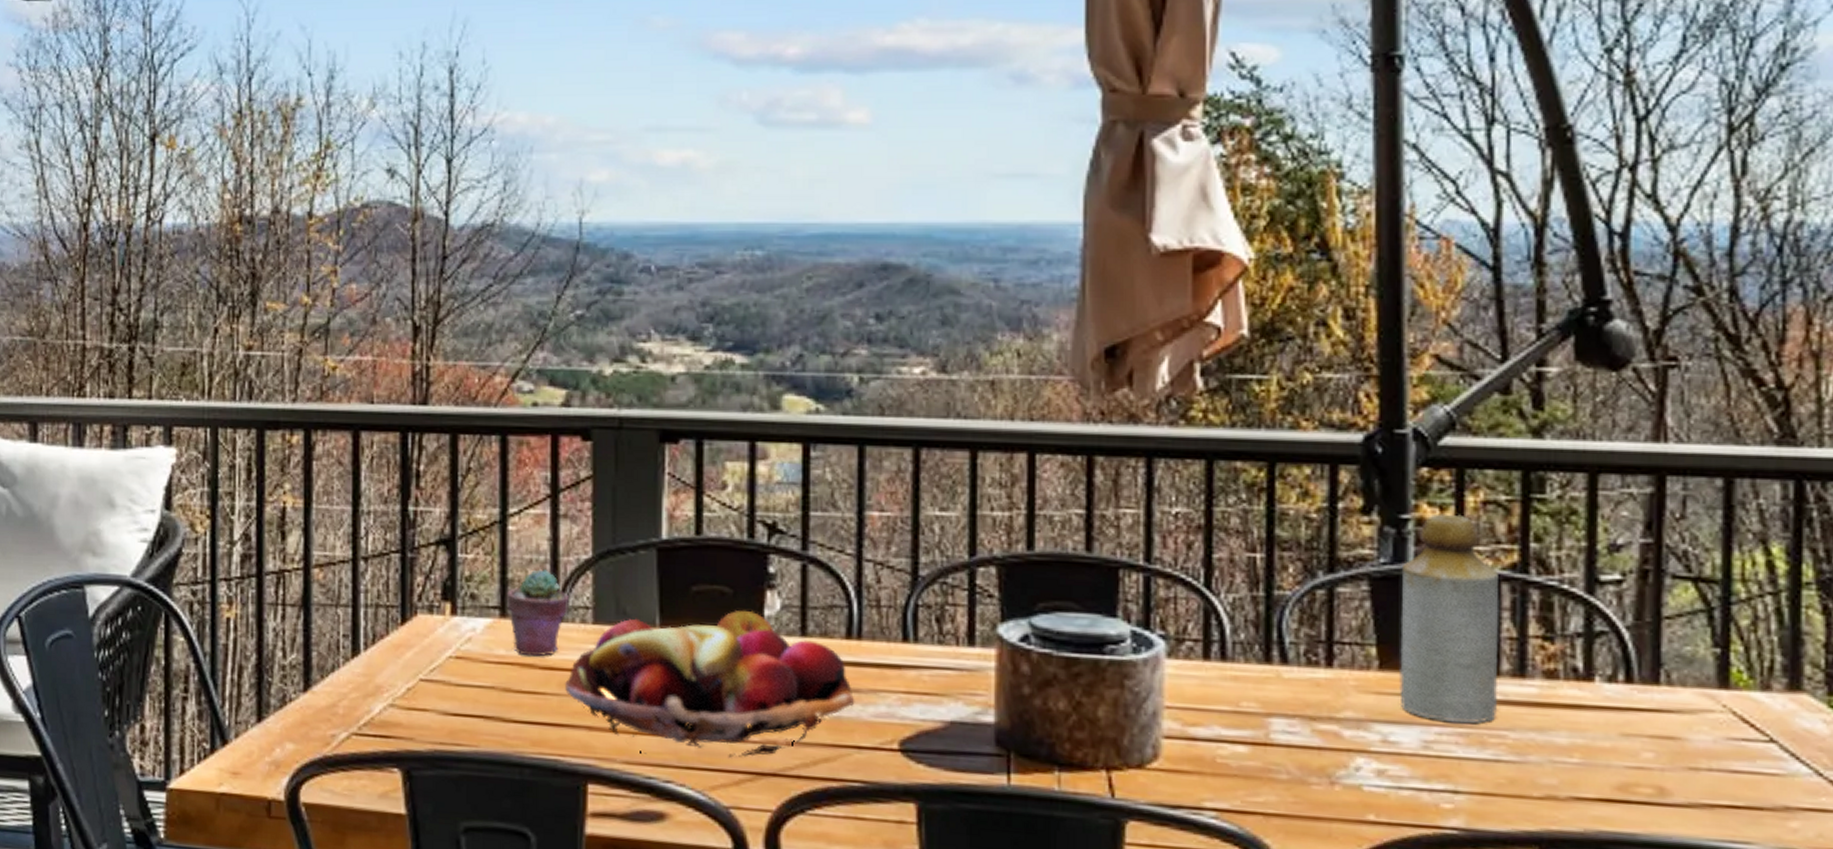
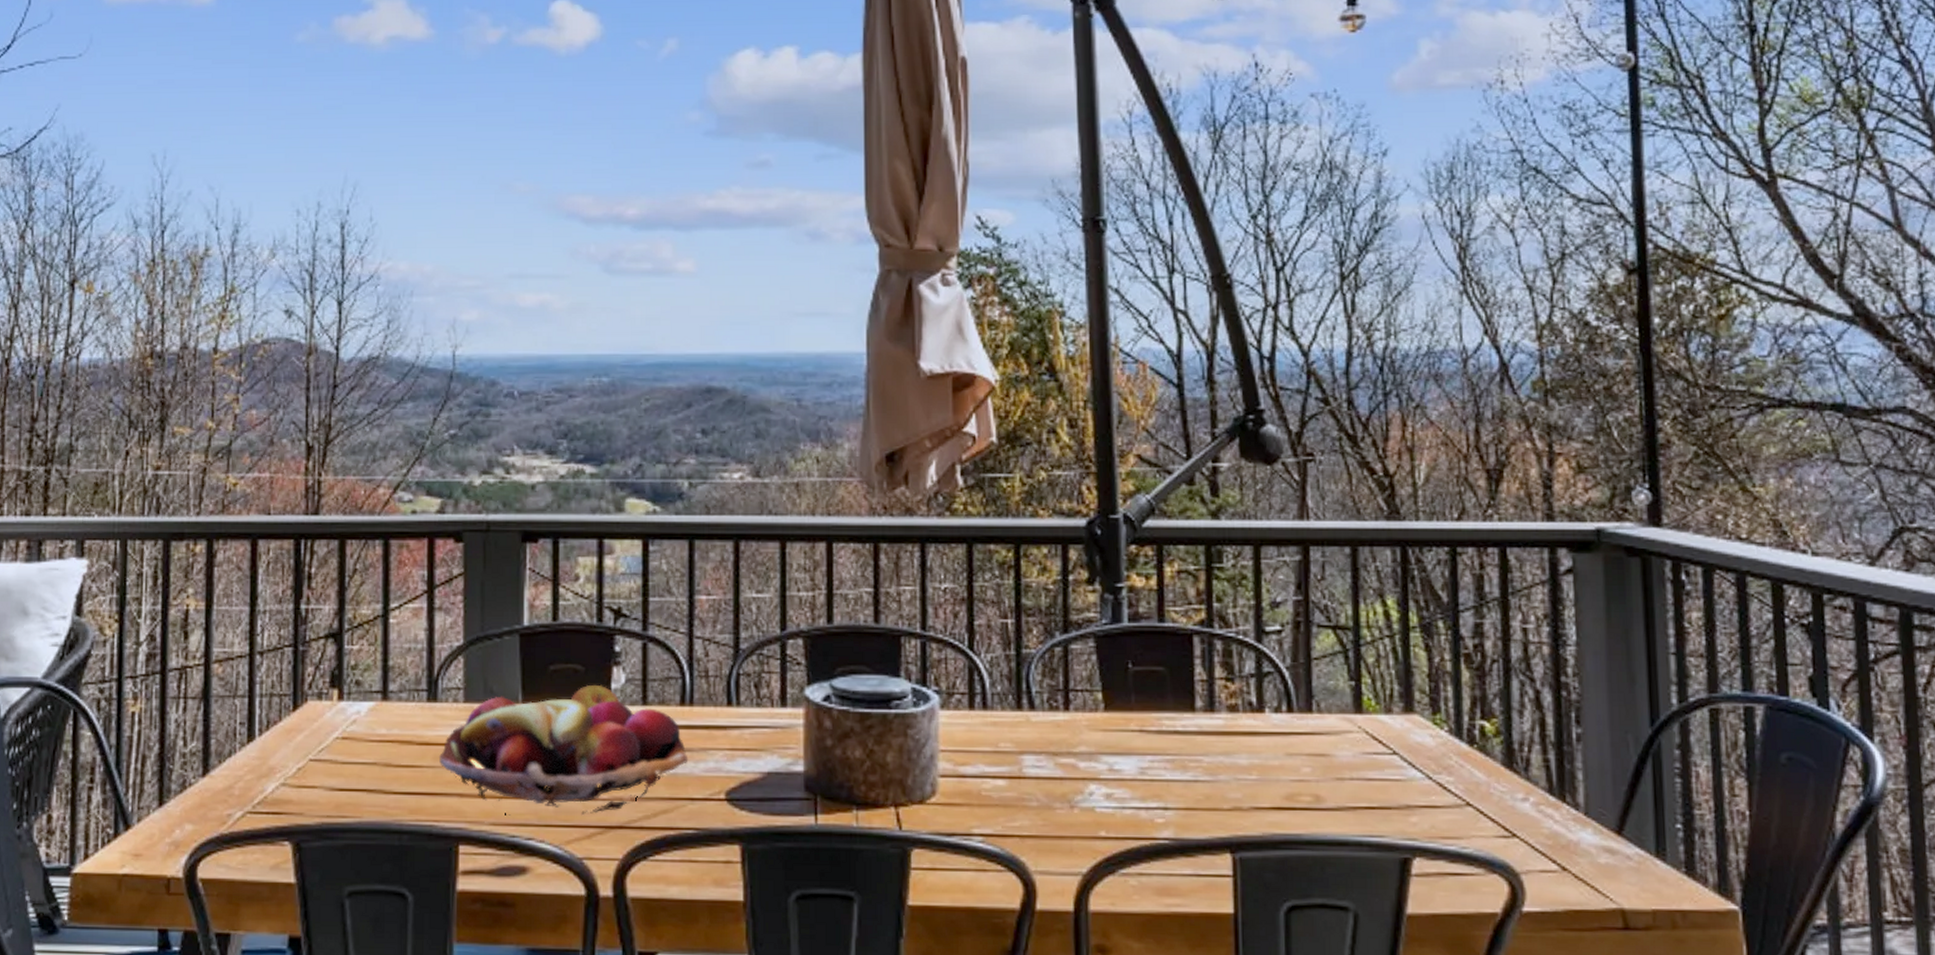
potted succulent: present [506,568,569,657] -> none [387,655,443,734]
bottle: present [1399,513,1500,723] -> none [1118,582,1195,752]

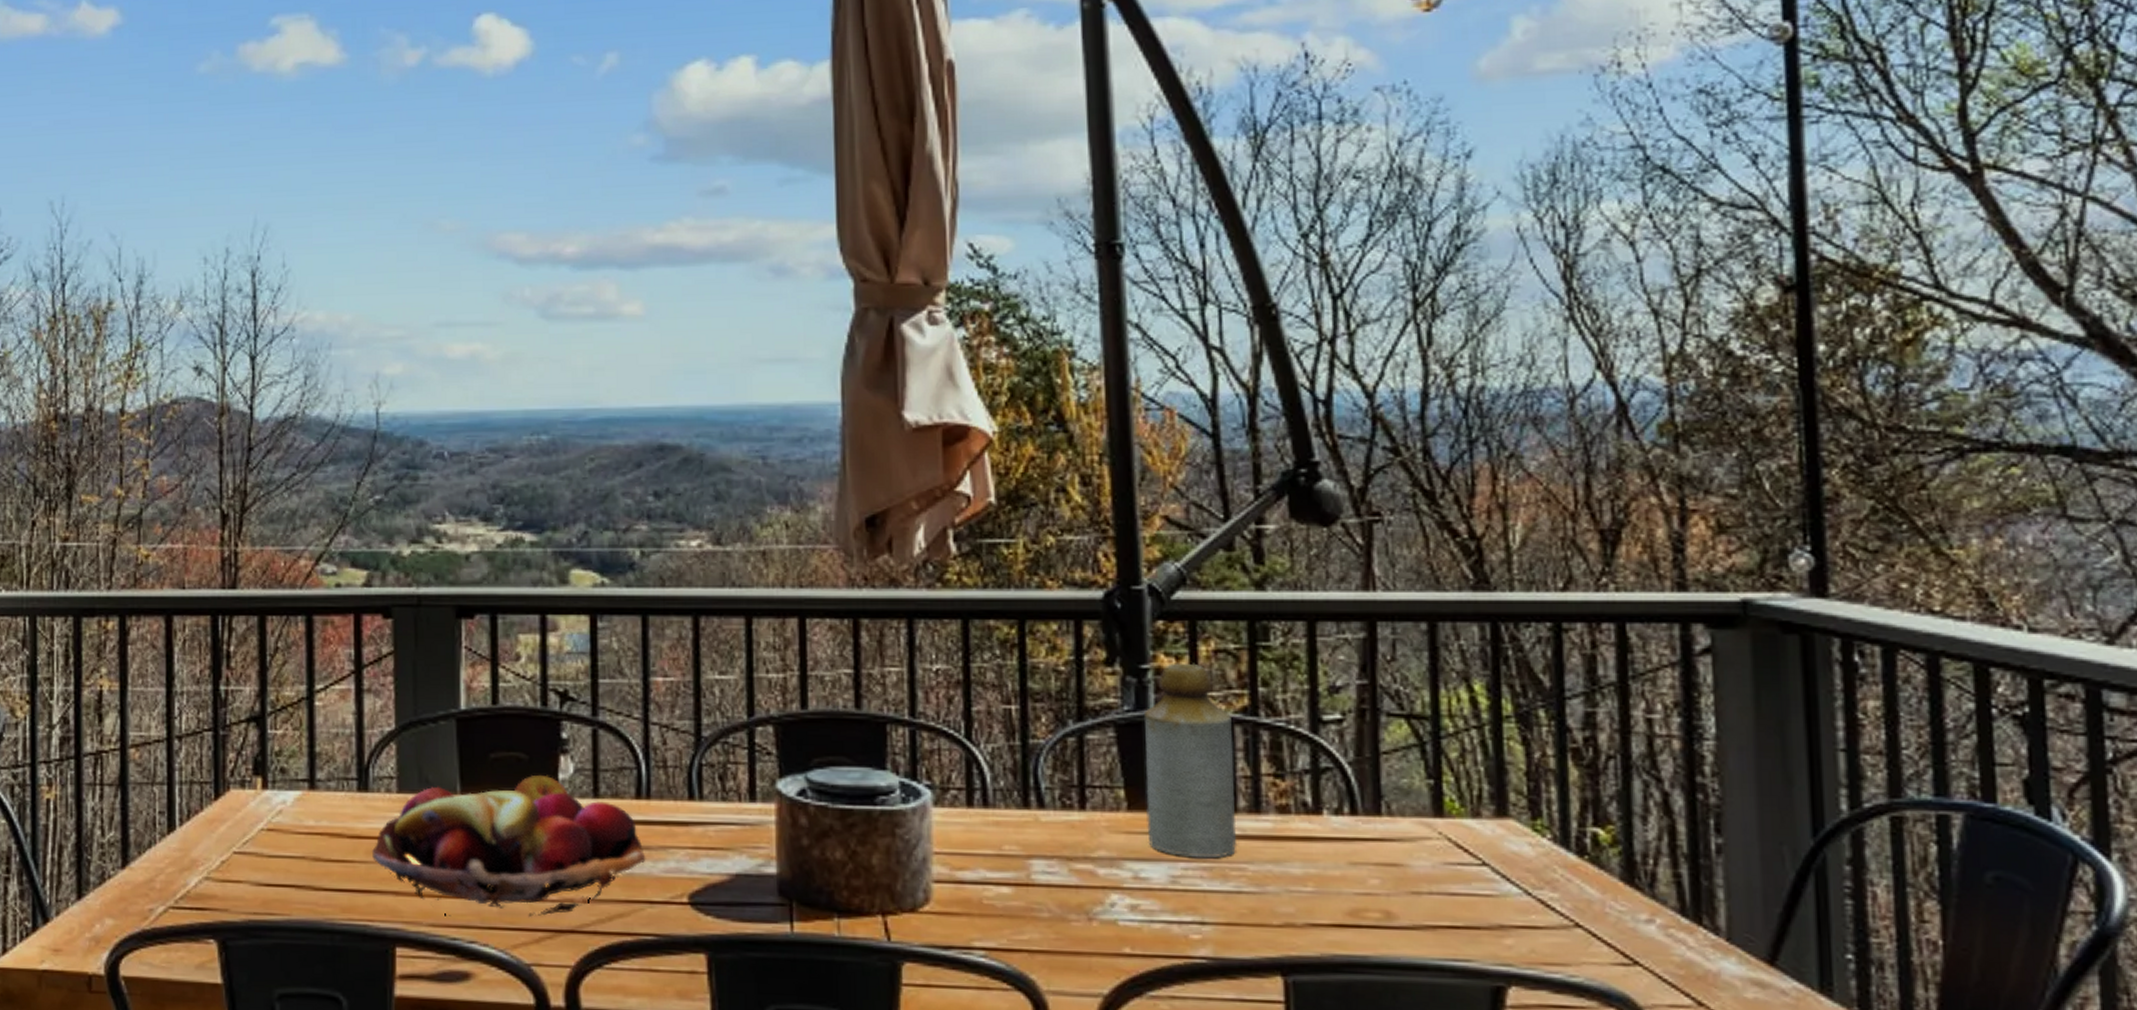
bottle: none [1118,582,1195,752] -> present [1143,663,1238,858]

